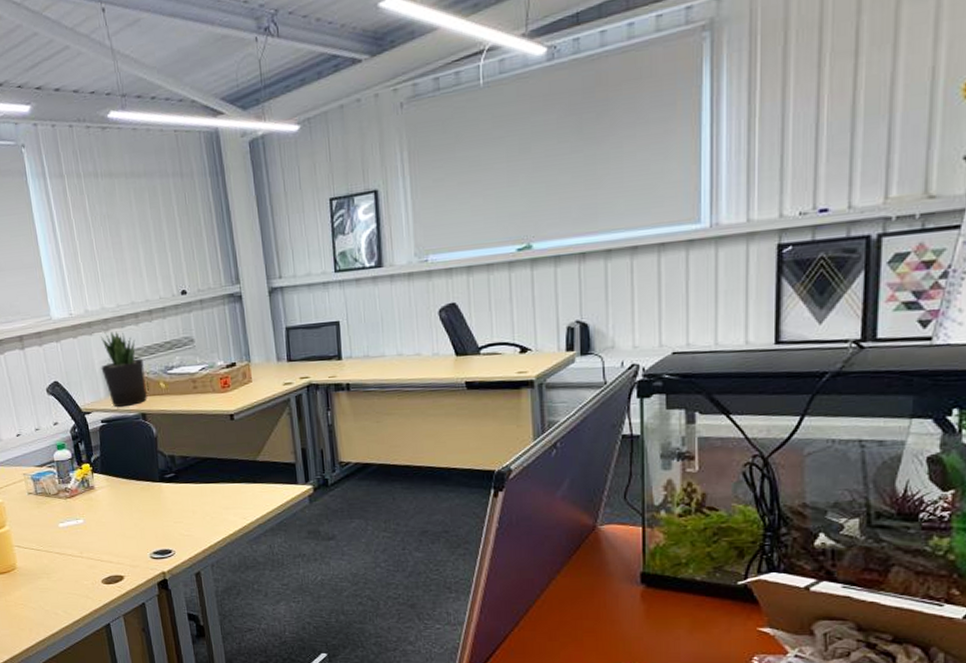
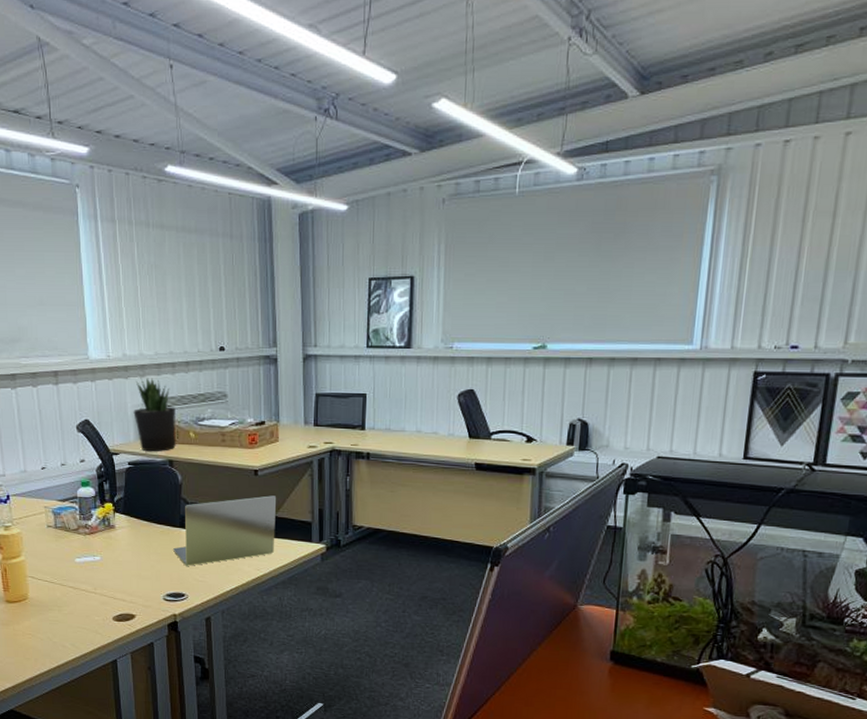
laptop: none [154,439,259,521] -> present [172,495,277,566]

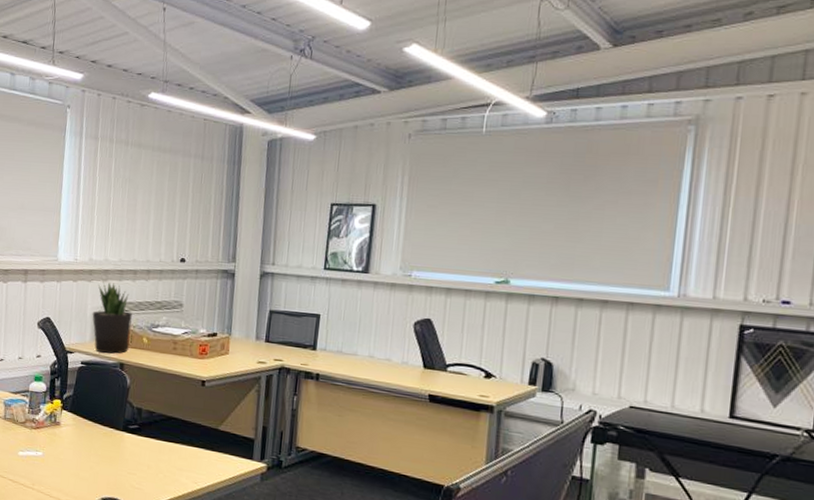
laptop: present [172,495,277,566] -> none [113,407,222,472]

